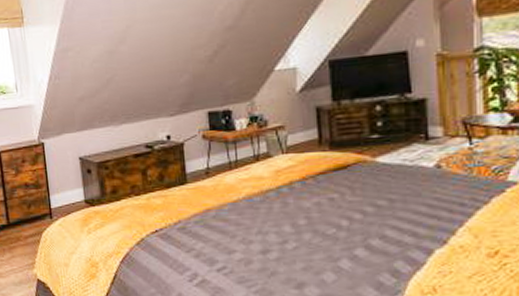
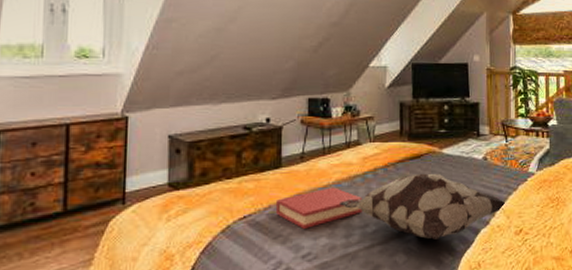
hardback book: none [184,202,279,243] -> present [275,187,363,229]
decorative pillow: none [252,185,474,259] -> present [340,173,507,240]

